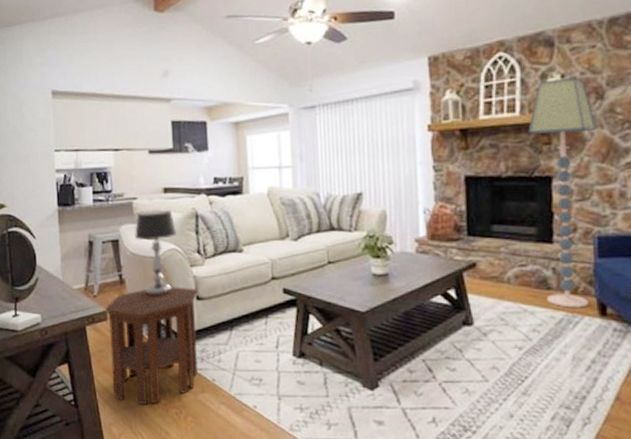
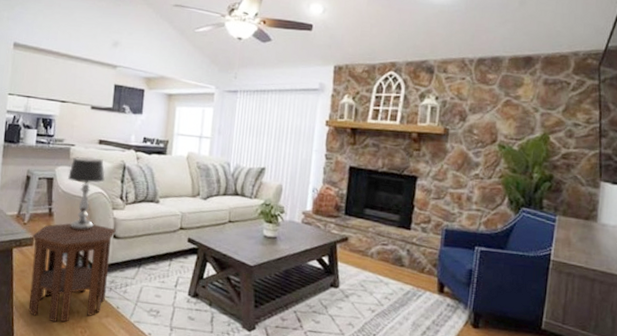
floor lamp: present [528,77,596,308] -> none [399,99,457,285]

